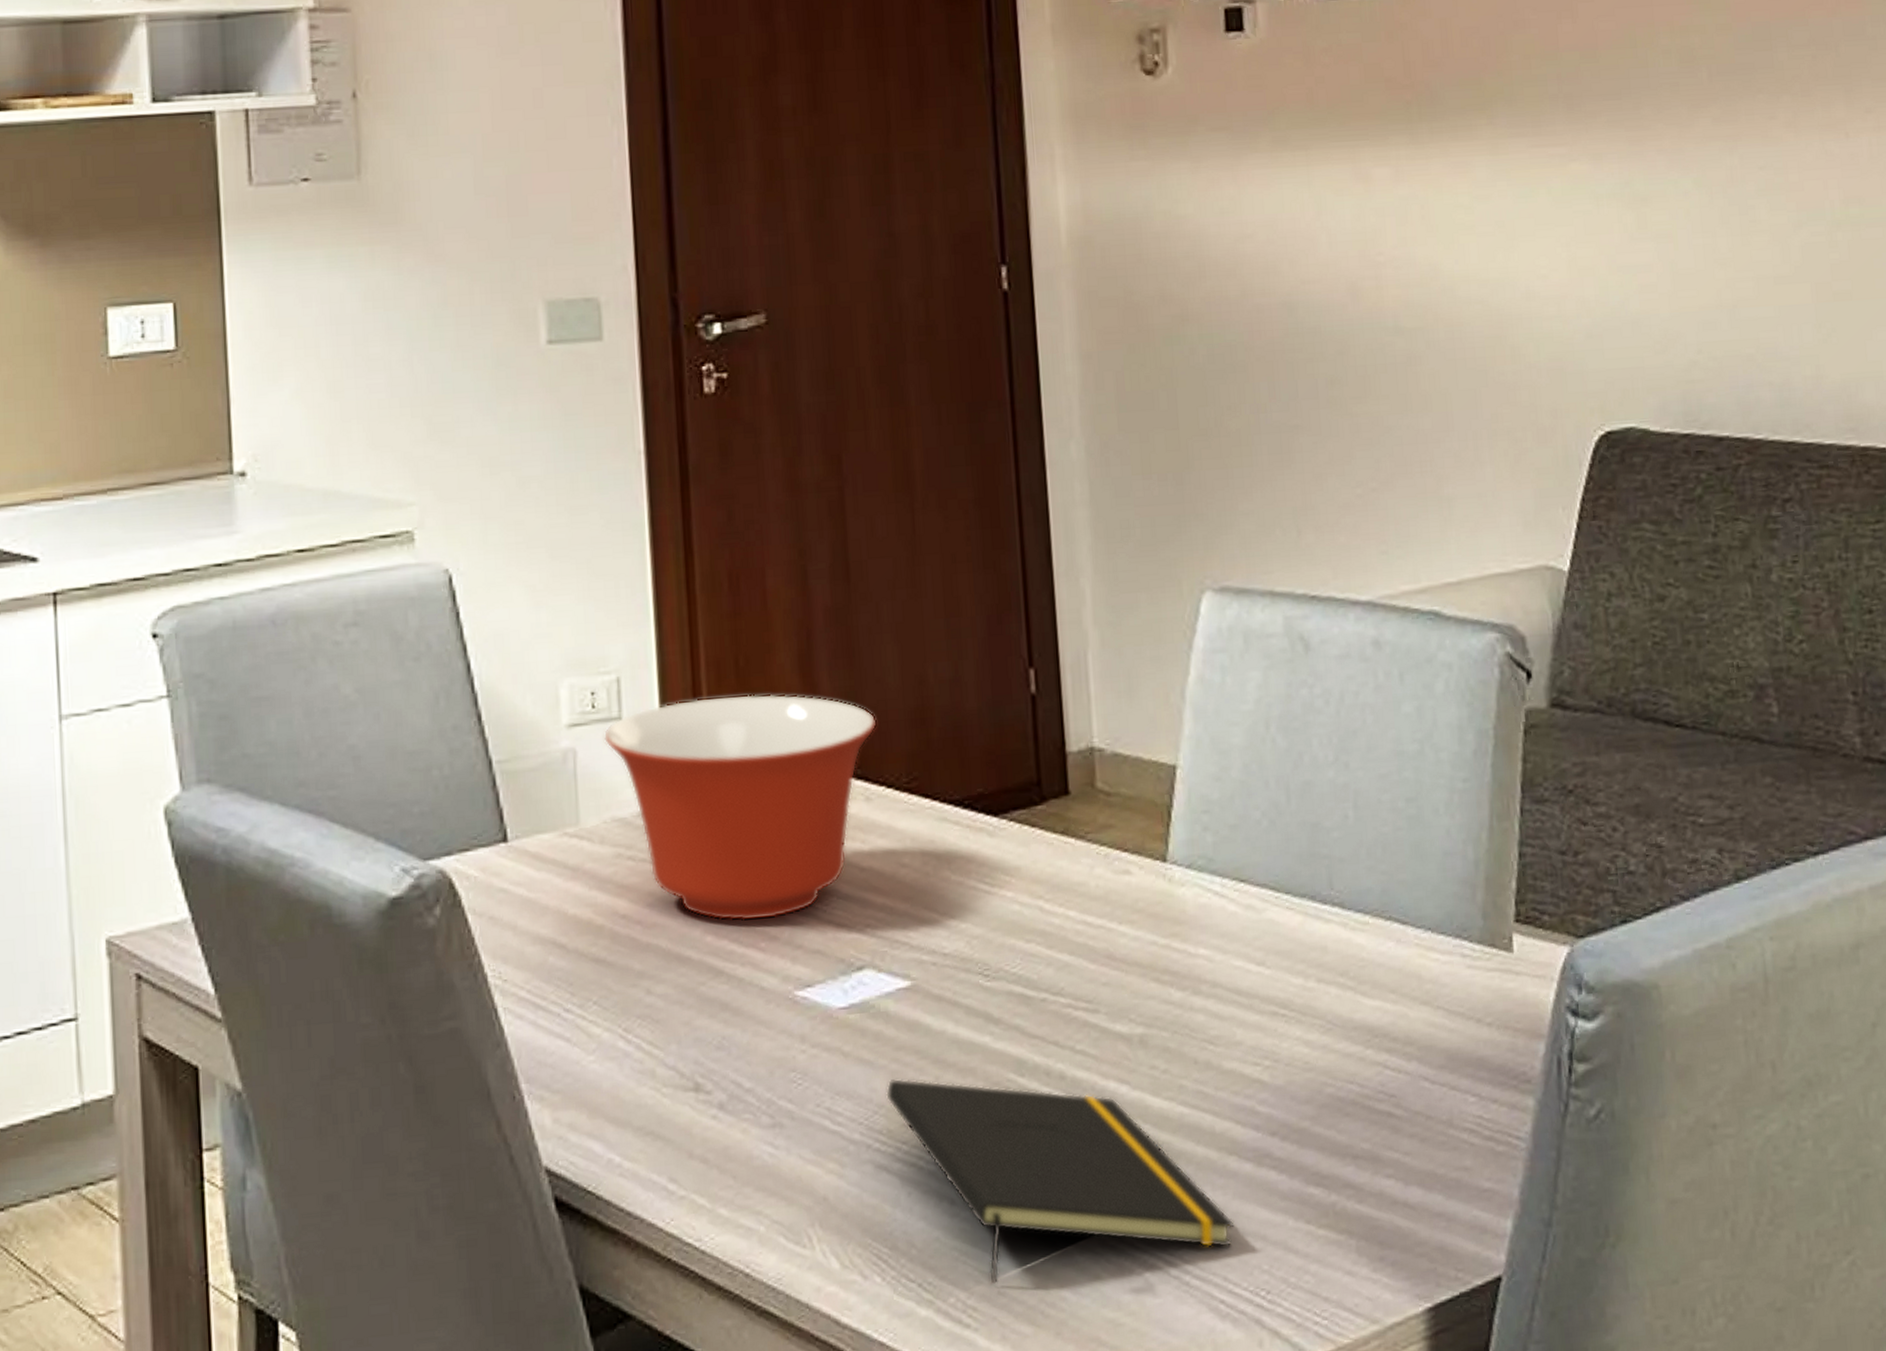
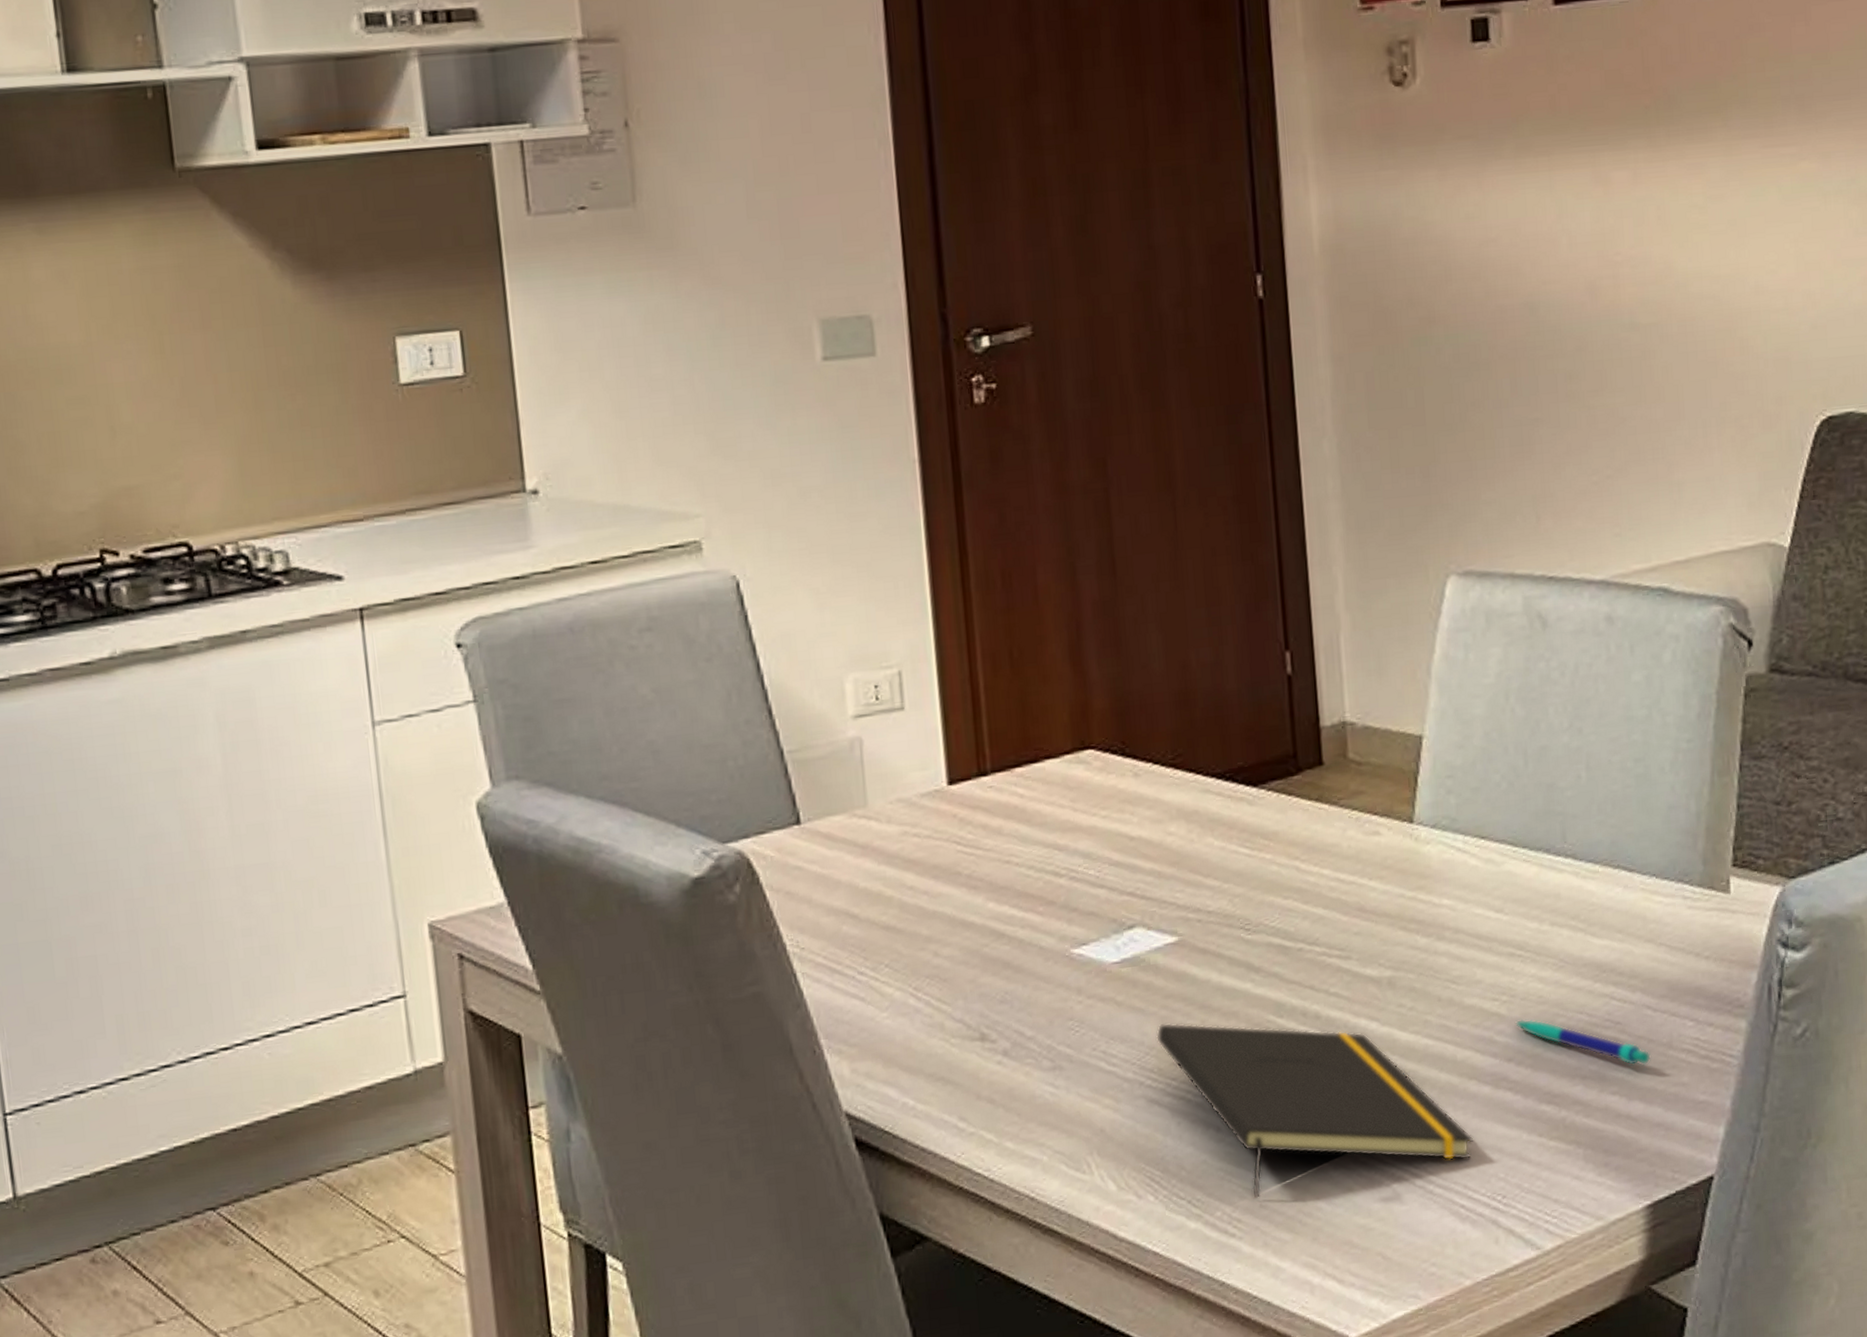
mixing bowl: present [603,694,877,921] -> none [887,681,1143,889]
pen: none [1278,1087,1429,1146] -> present [1514,1019,1651,1066]

